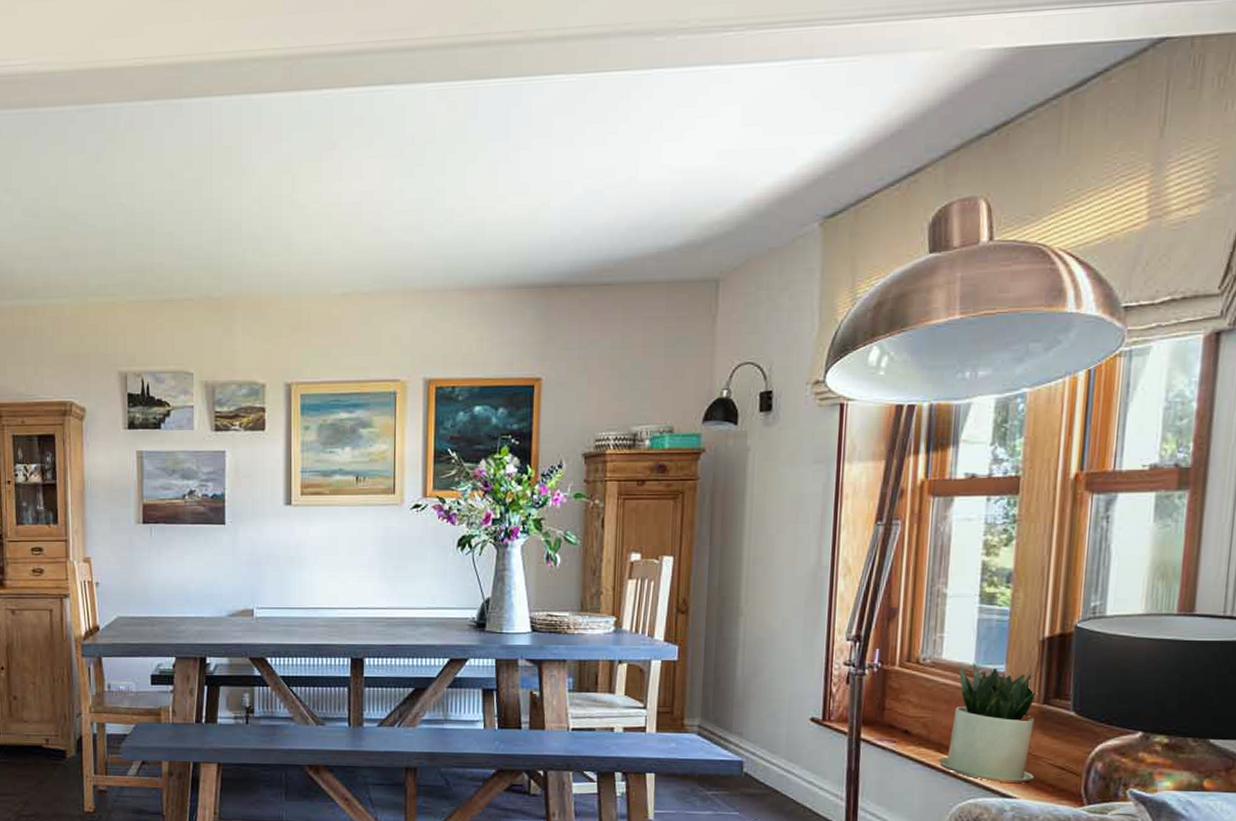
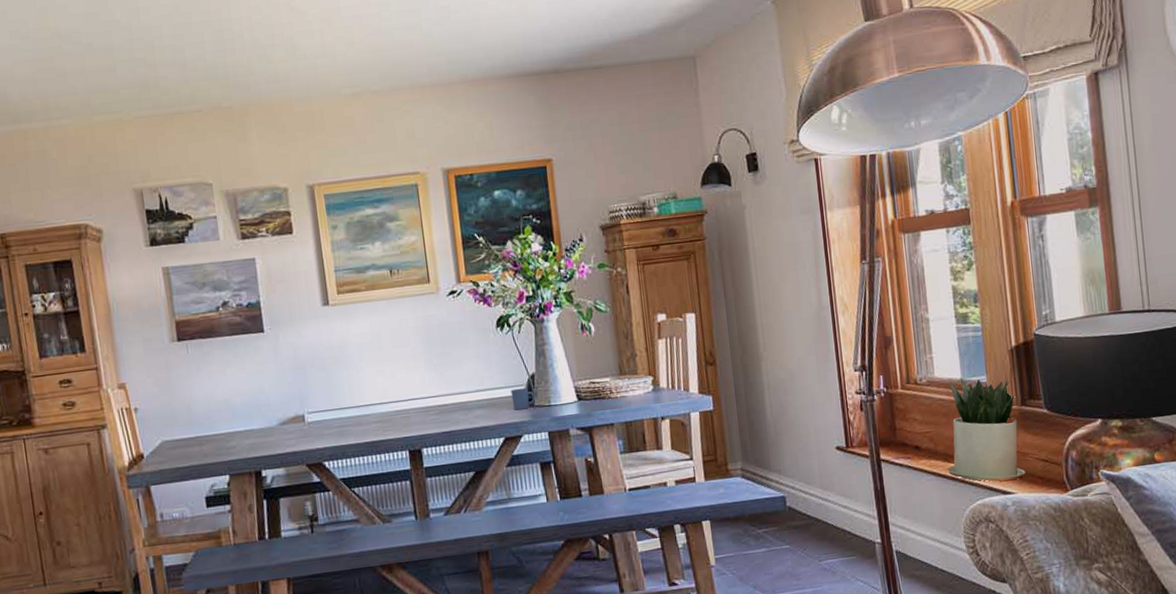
mug: none [462,611,488,634] -> present [511,387,536,411]

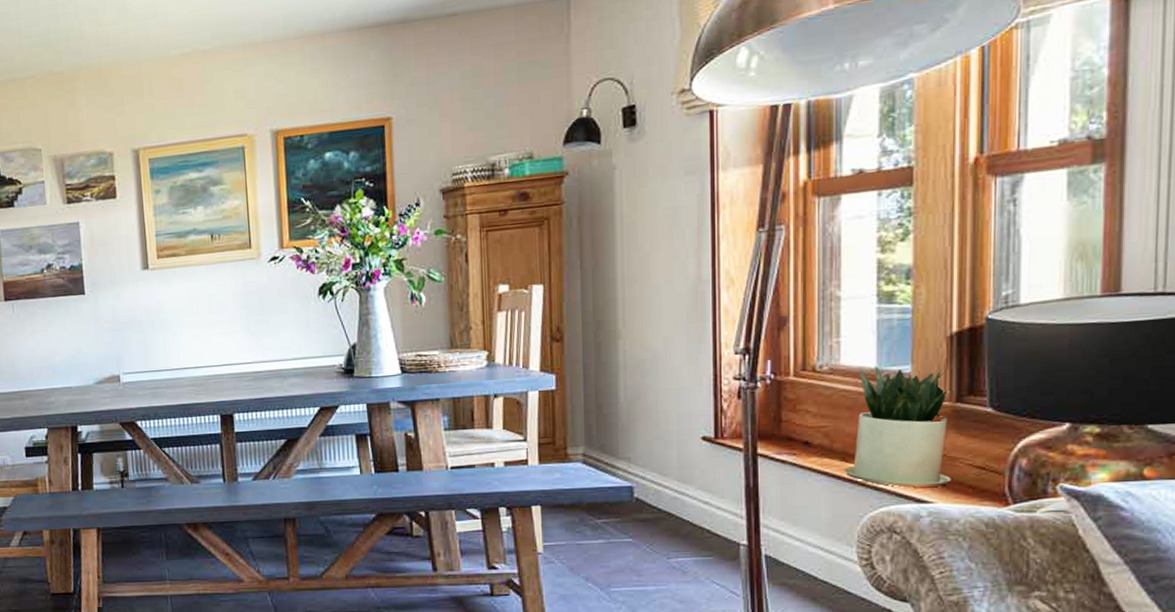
mug: present [511,387,536,411] -> none [329,357,356,382]

